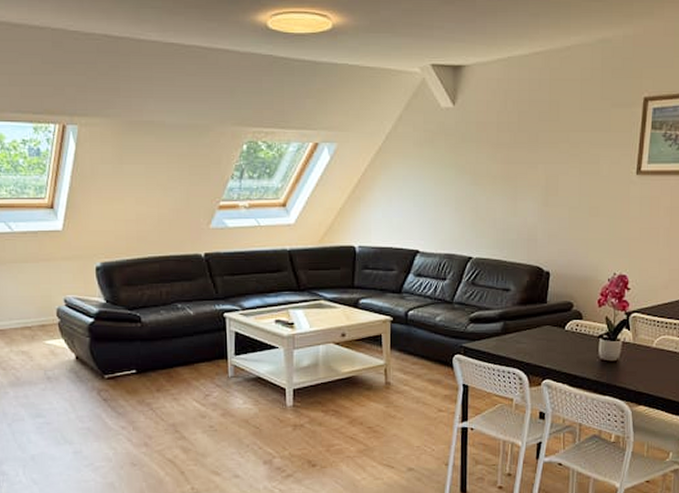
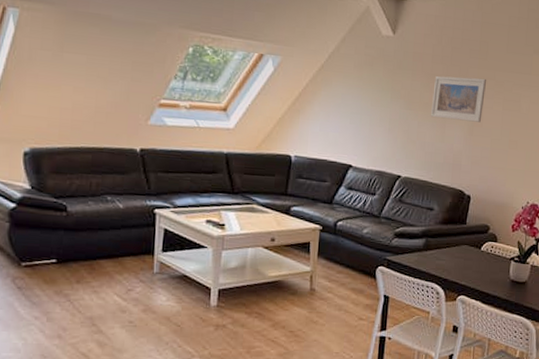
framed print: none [499,142,559,191] -> present [430,76,486,123]

